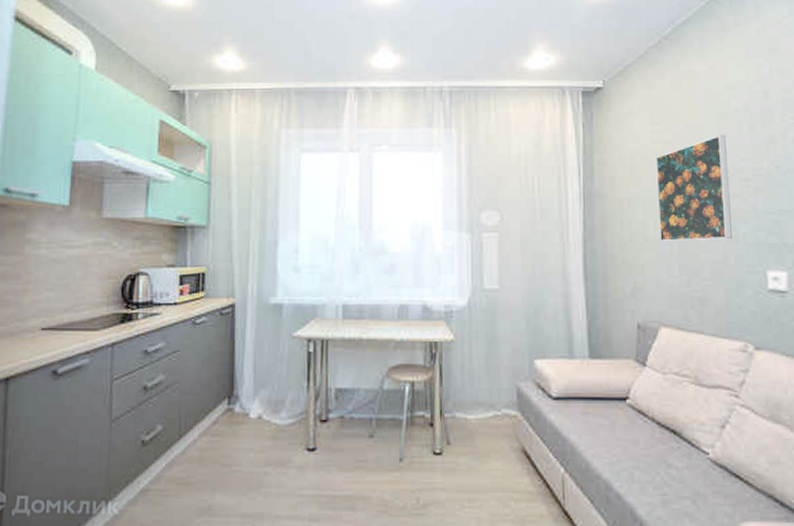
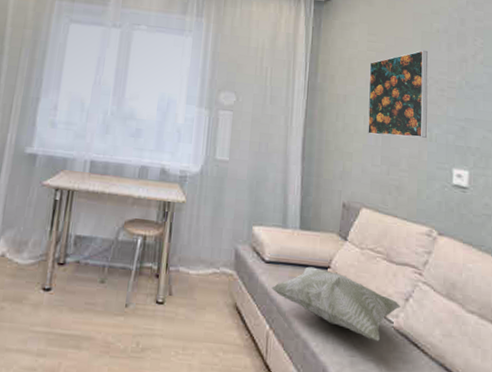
decorative pillow: none [562,399,716,475] -> present [271,266,400,341]

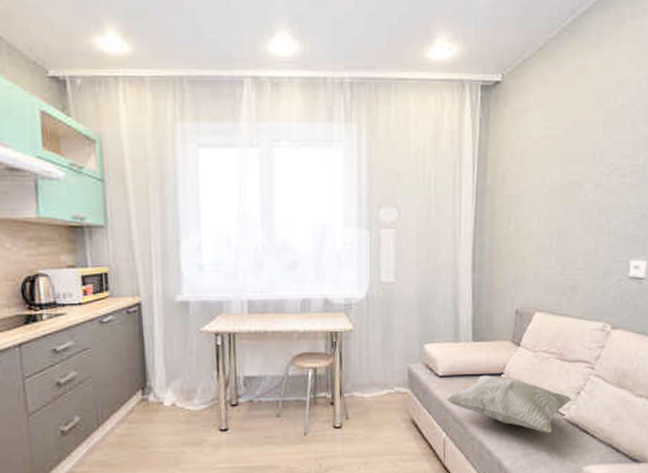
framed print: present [368,50,428,138] -> none [542,132,610,235]

